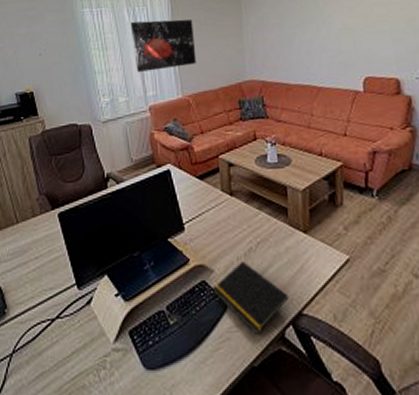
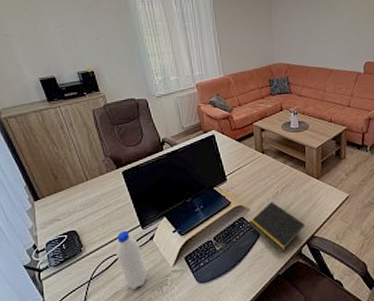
water bottle: none [44,289,82,371] -> present [115,230,148,290]
wall art: present [130,19,197,72] -> none [178,11,235,55]

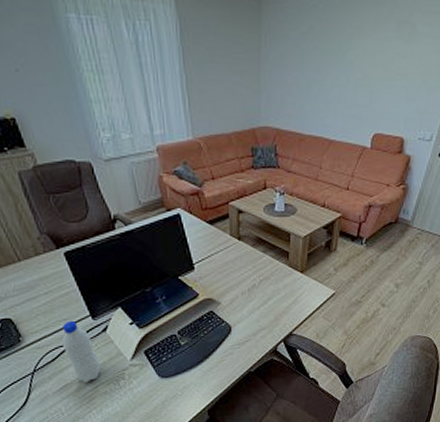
notepad: present [249,201,306,252] -> none [219,294,283,349]

